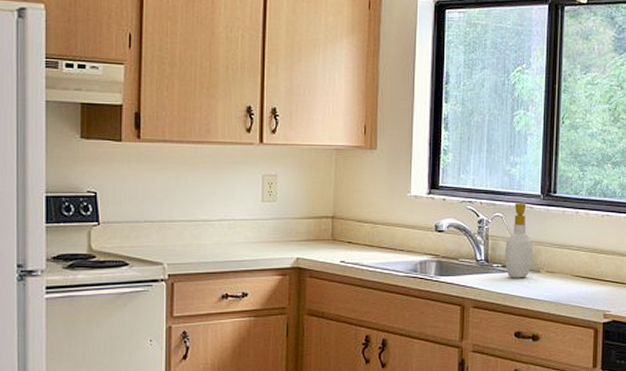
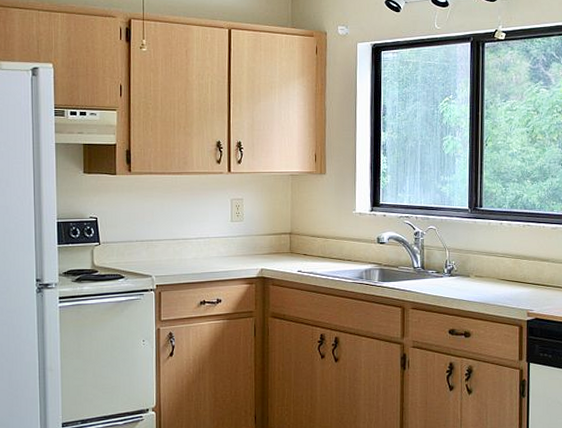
soap bottle: present [505,203,534,278] -> none [439,216,463,283]

